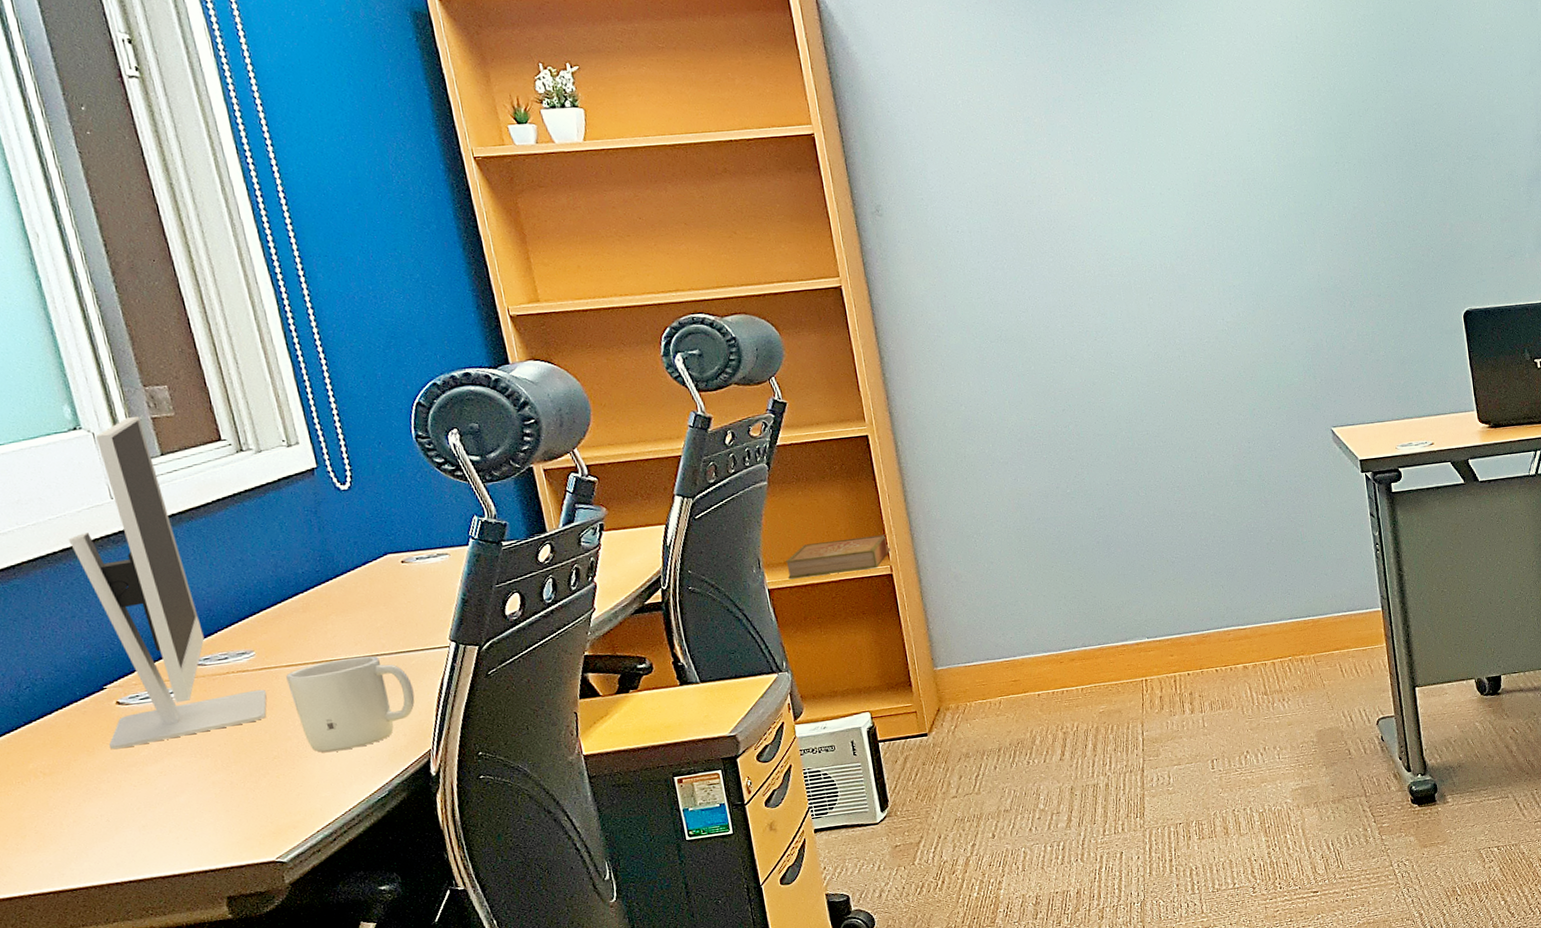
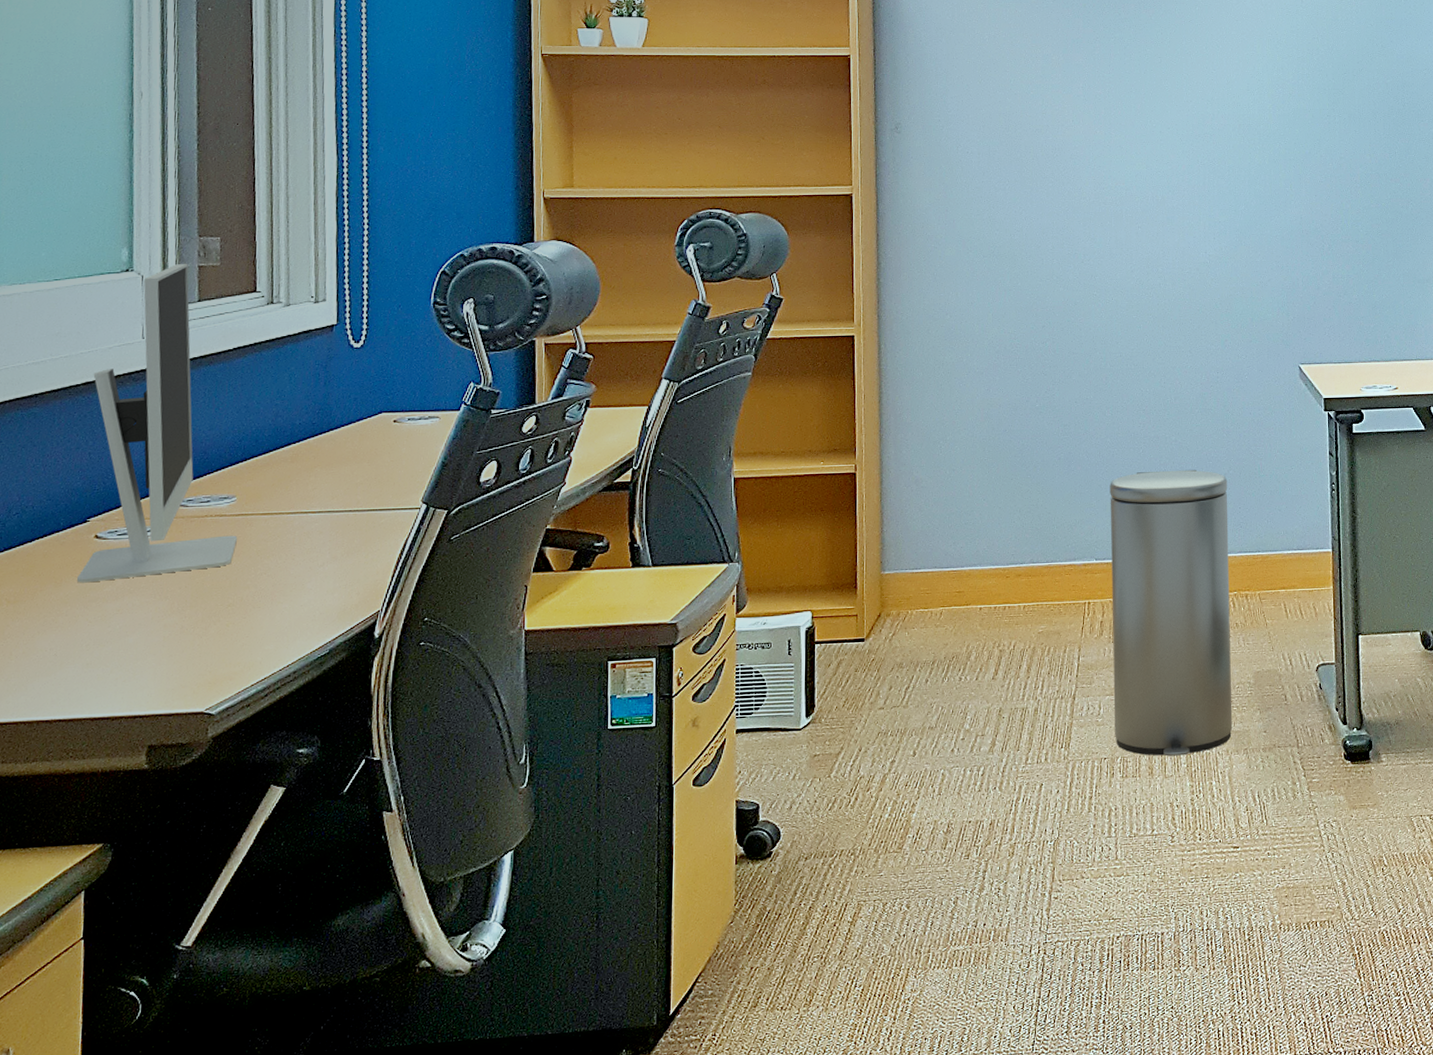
mug: present [286,656,415,753] -> none [259,510,377,605]
decorative box: present [786,534,891,579] -> none [756,433,858,470]
pedal bin: none [1152,541,1301,817] -> present [1110,469,1233,757]

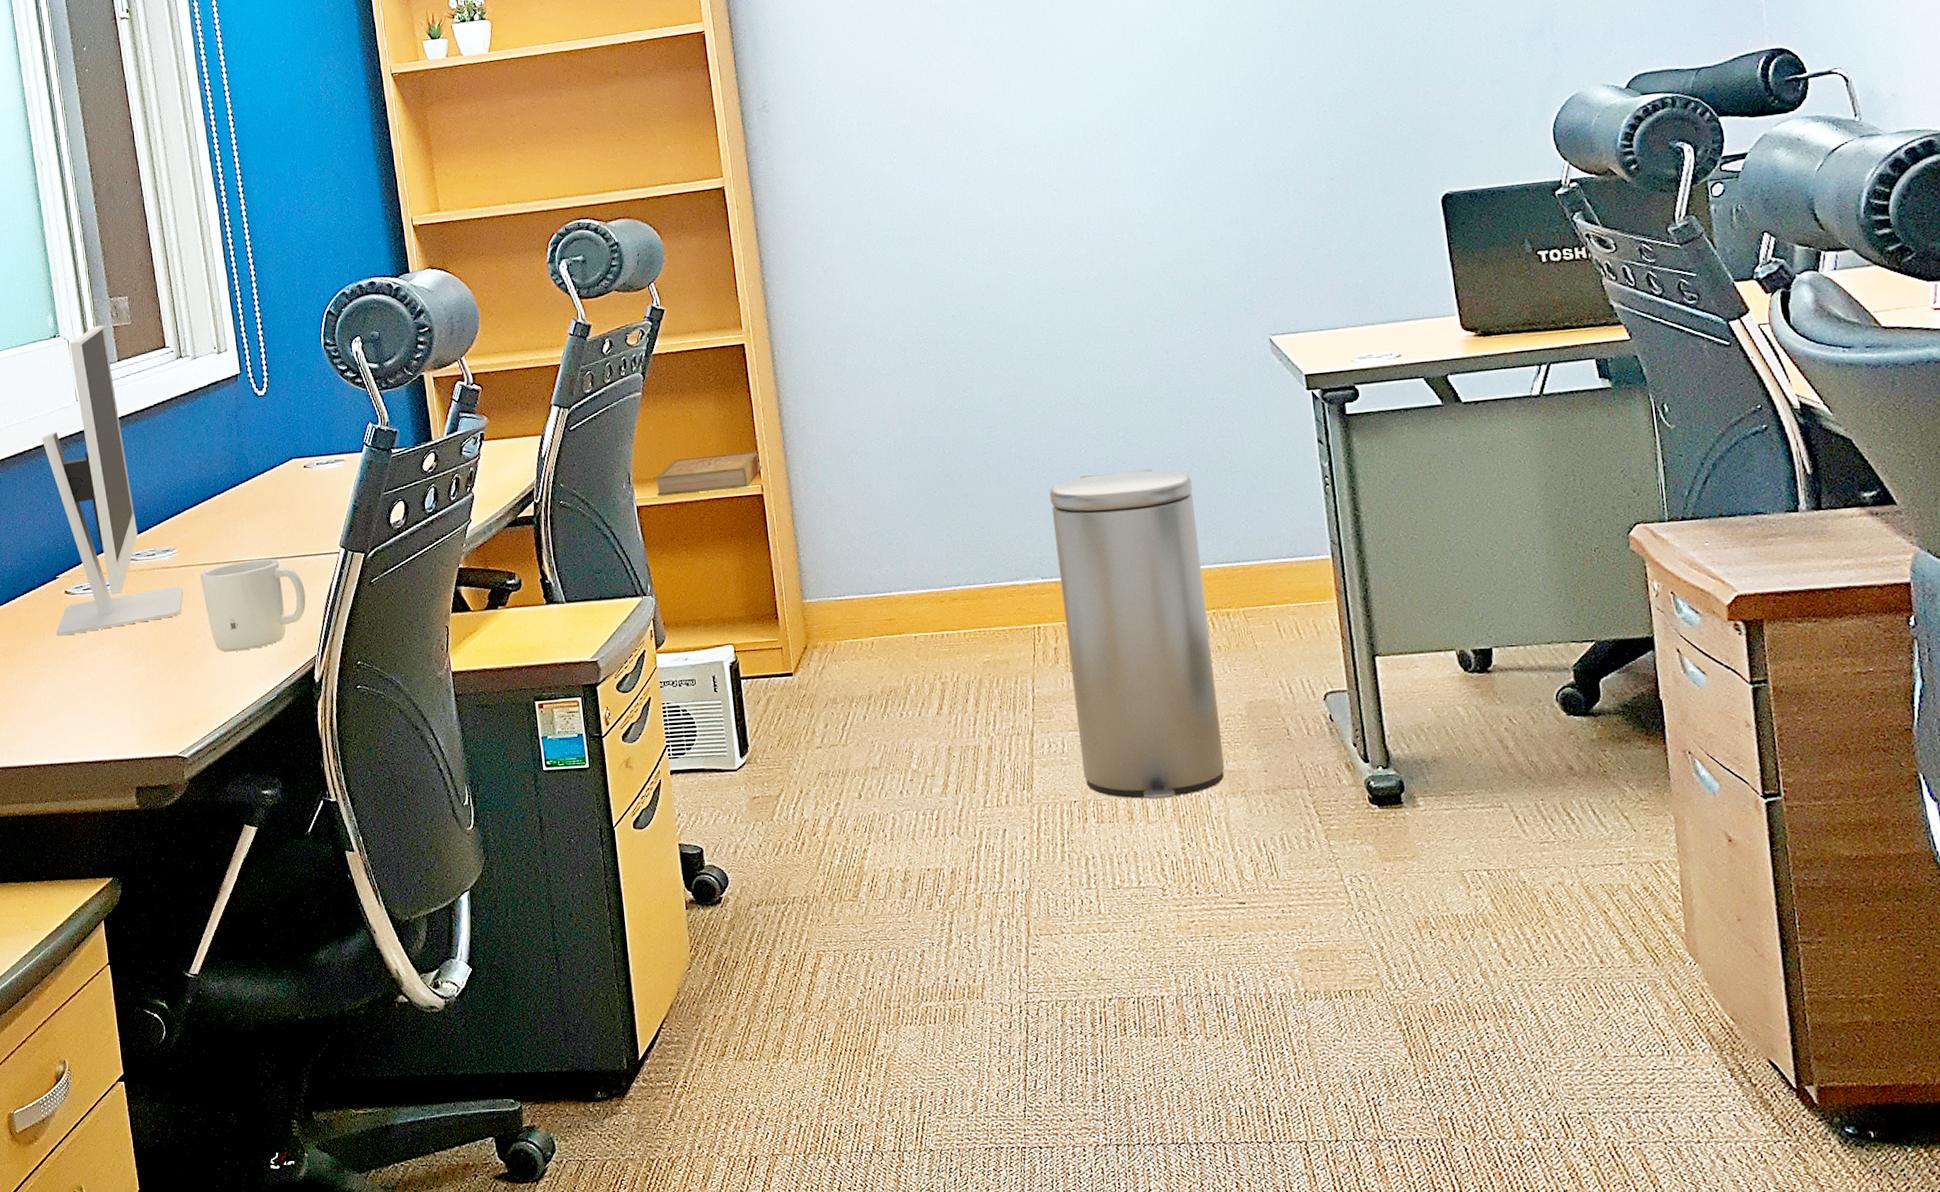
mug: none [259,510,377,605] -> present [200,558,306,652]
decorative box: none [756,433,858,470] -> present [656,451,763,497]

